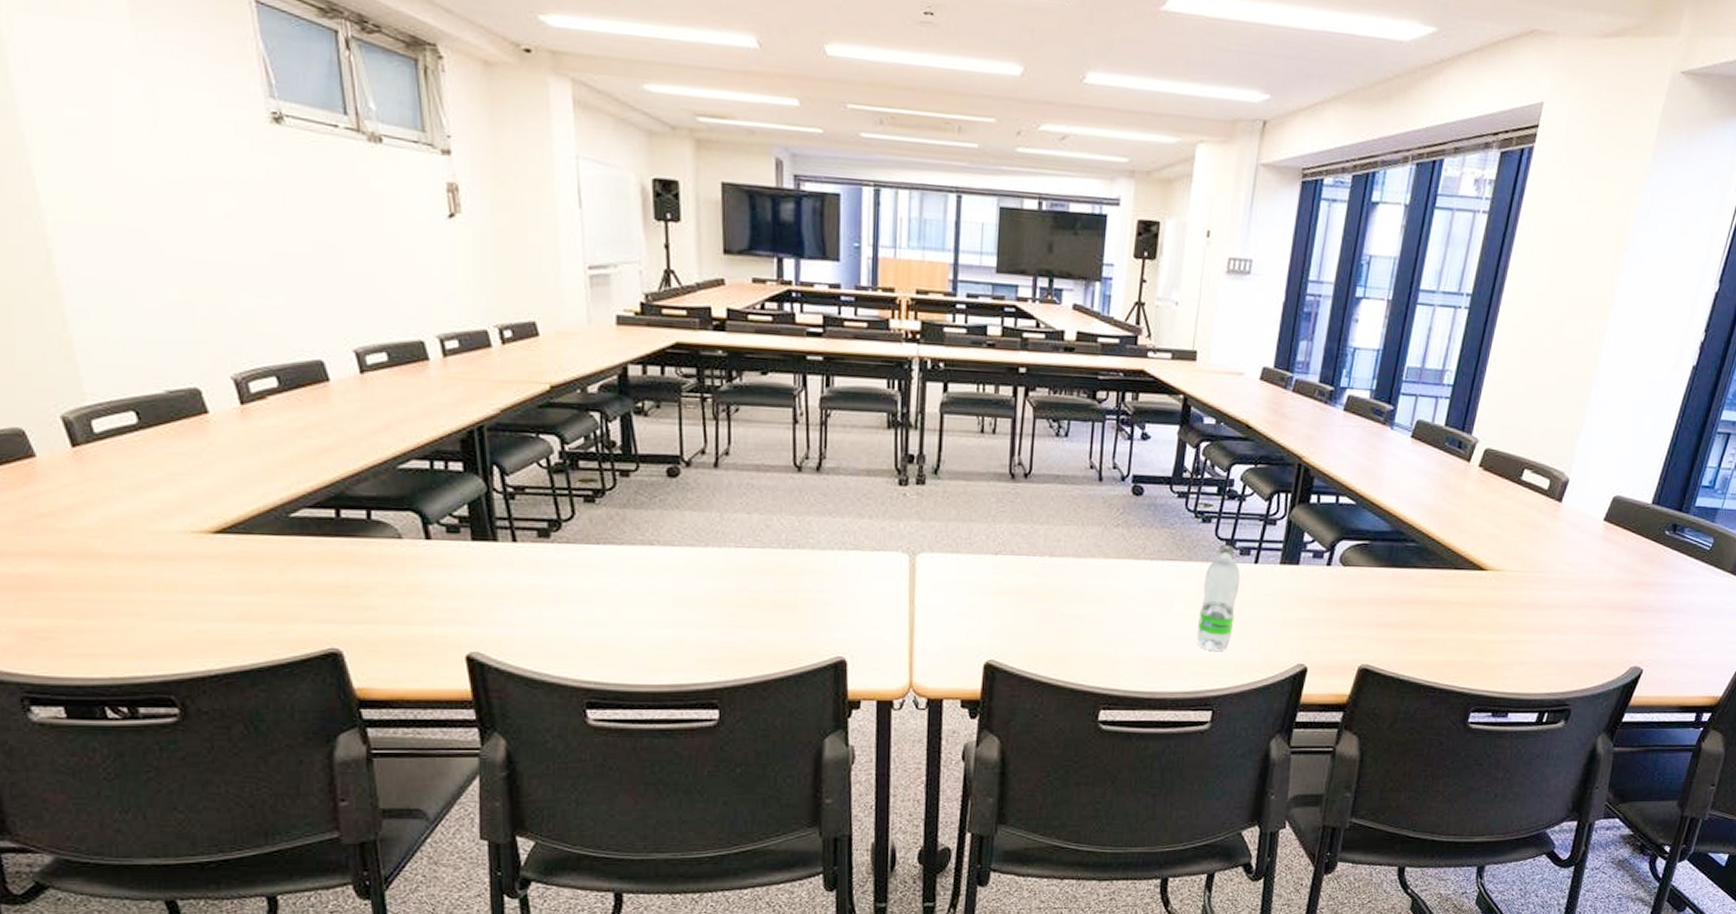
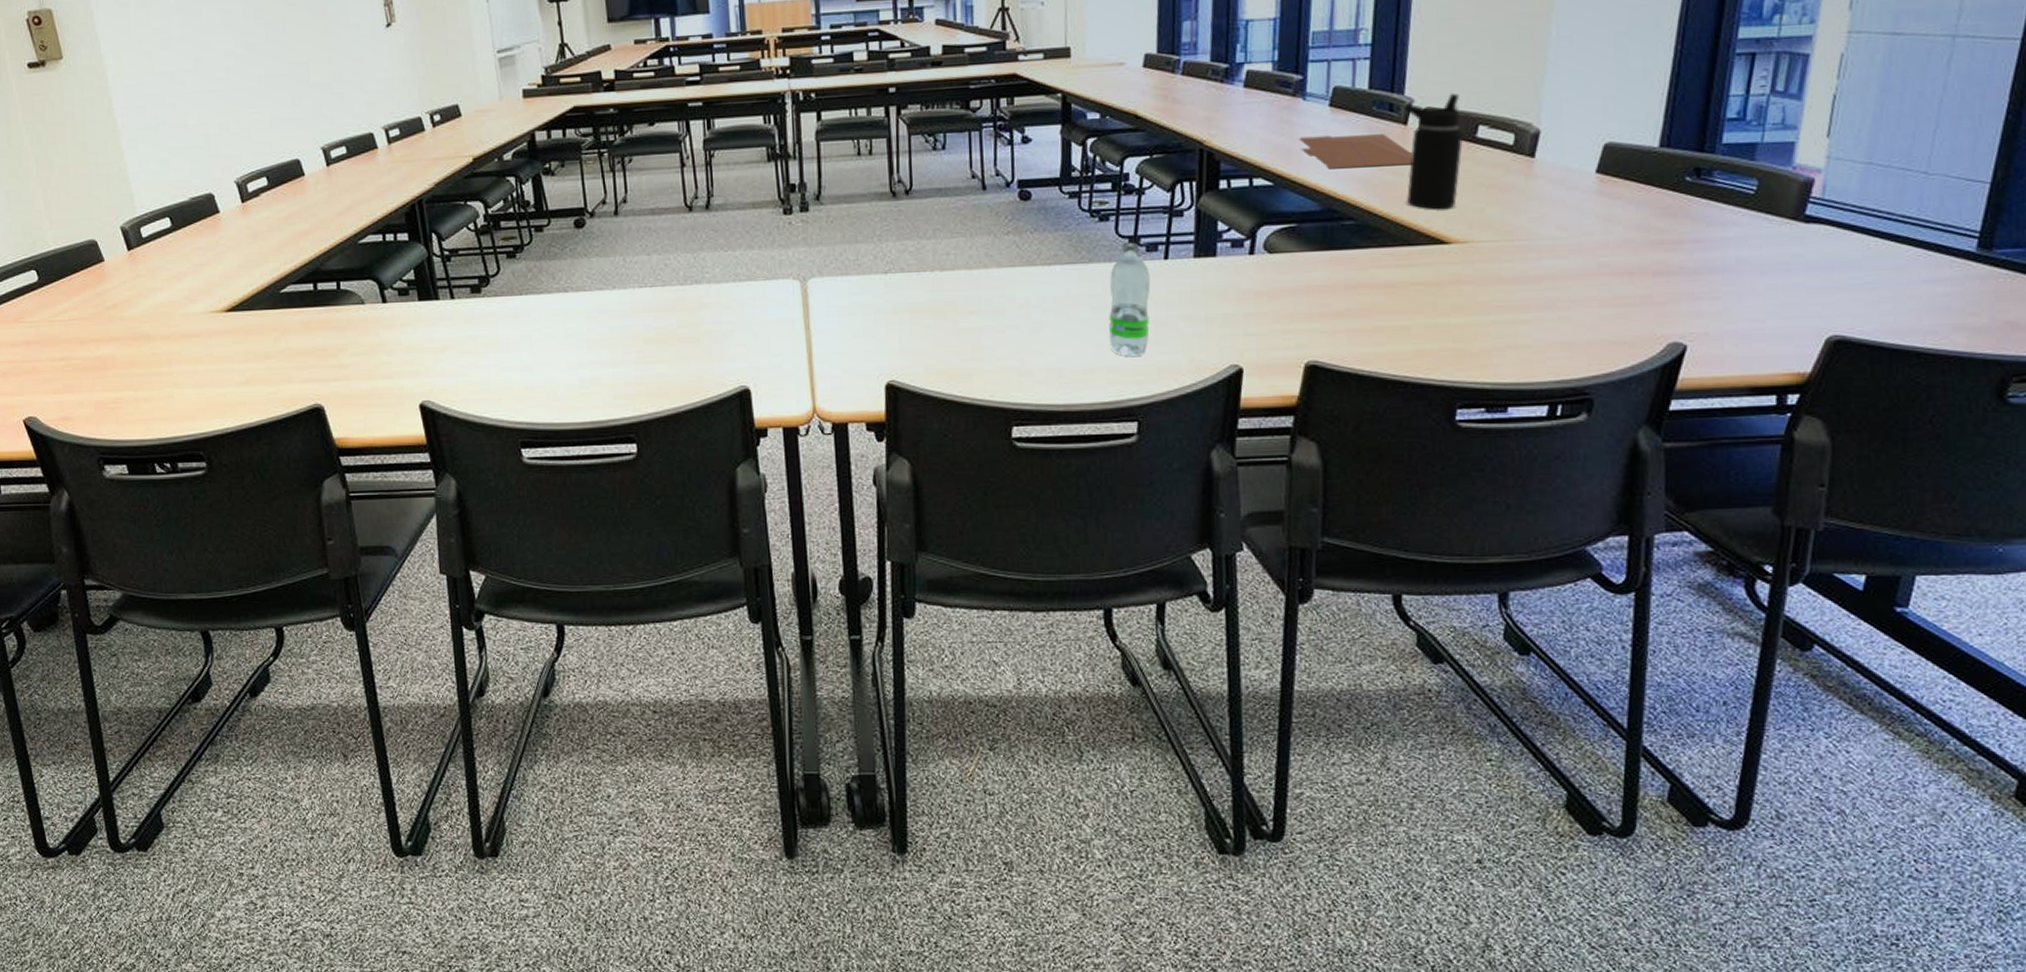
papers: none [1381,463,1471,498] -> present [1298,134,1413,169]
water bottle: none [1460,438,1514,540] -> present [1403,93,1463,210]

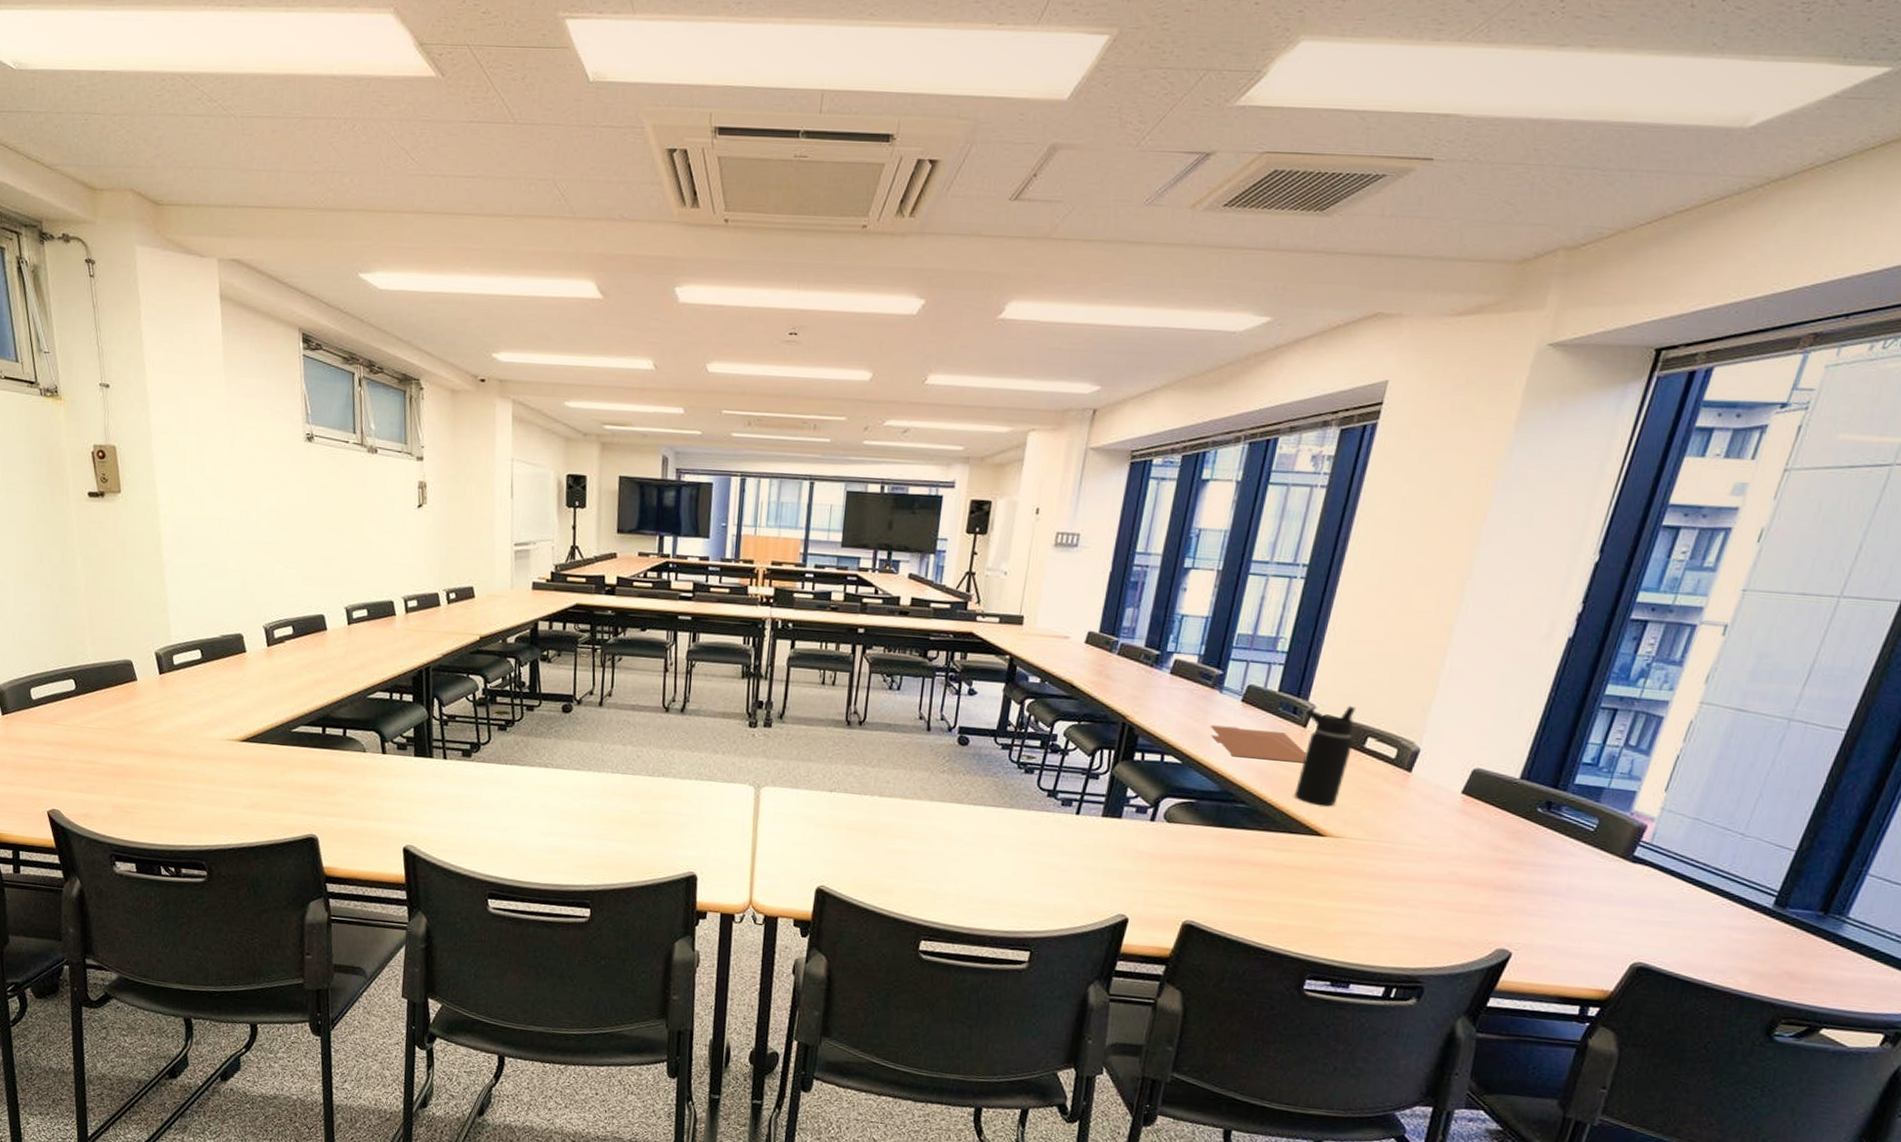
bottle: present [1108,242,1151,357] -> none [1016,794,1062,896]

